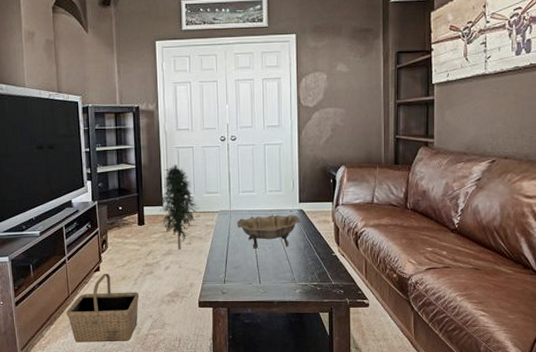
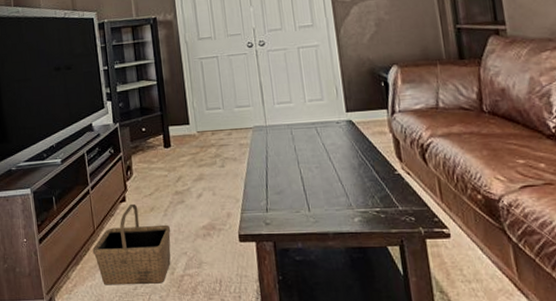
plant: present [159,165,200,250] -> none [184,77,231,174]
decorative bowl: present [237,214,301,249] -> none [275,126,351,170]

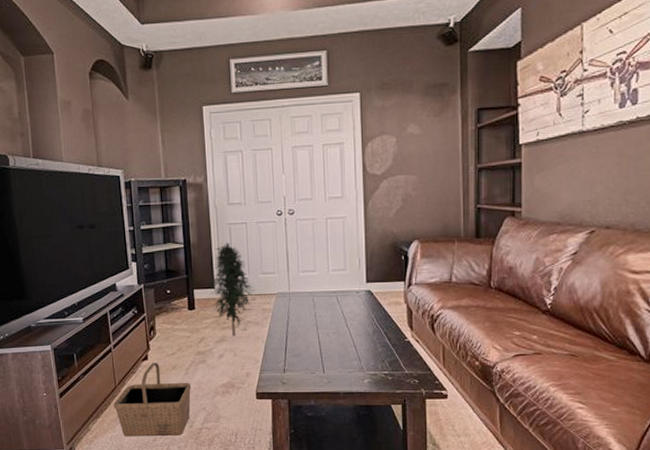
plant: none [184,77,231,174] -> present [210,243,255,337]

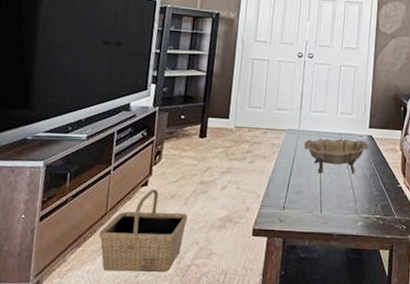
plant: present [210,243,255,337] -> none [224,76,268,169]
decorative bowl: none [297,296,369,335] -> present [304,138,369,175]

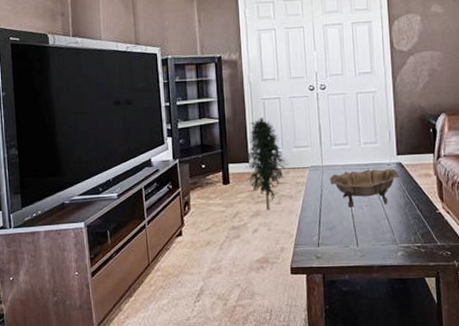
basket: present [99,189,188,272] -> none [146,238,226,317]
plant: none [224,76,268,169] -> present [244,117,289,211]

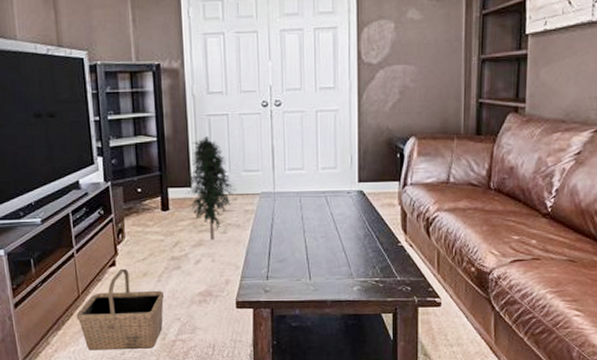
basket: none [146,238,226,317] -> present [76,268,165,351]
decorative bowl: present [330,168,400,208] -> none [282,196,360,239]

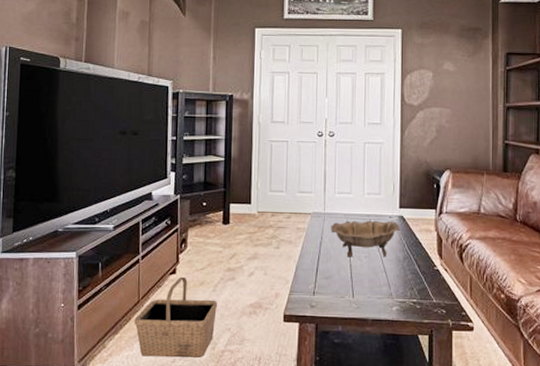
plant: present [186,136,237,241] -> none [247,159,291,255]
decorative bowl: none [282,196,360,239] -> present [331,220,401,258]

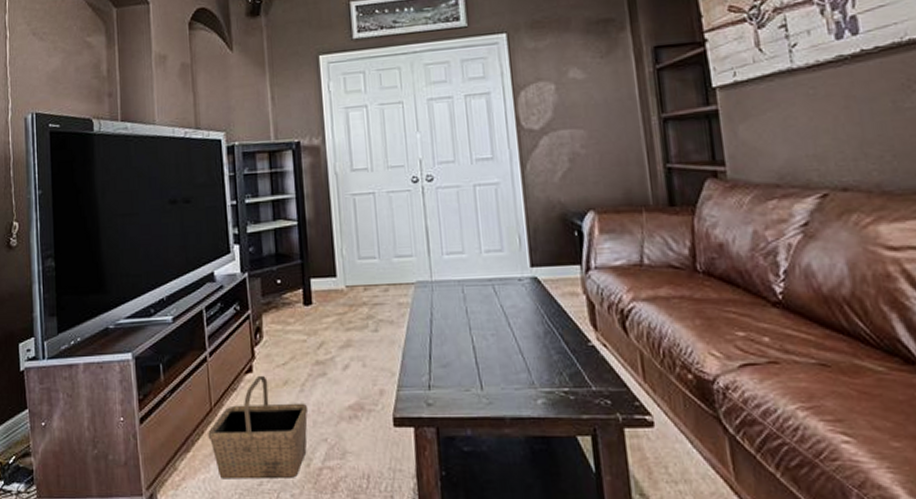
decorative bowl: present [331,220,401,258] -> none [442,284,536,337]

